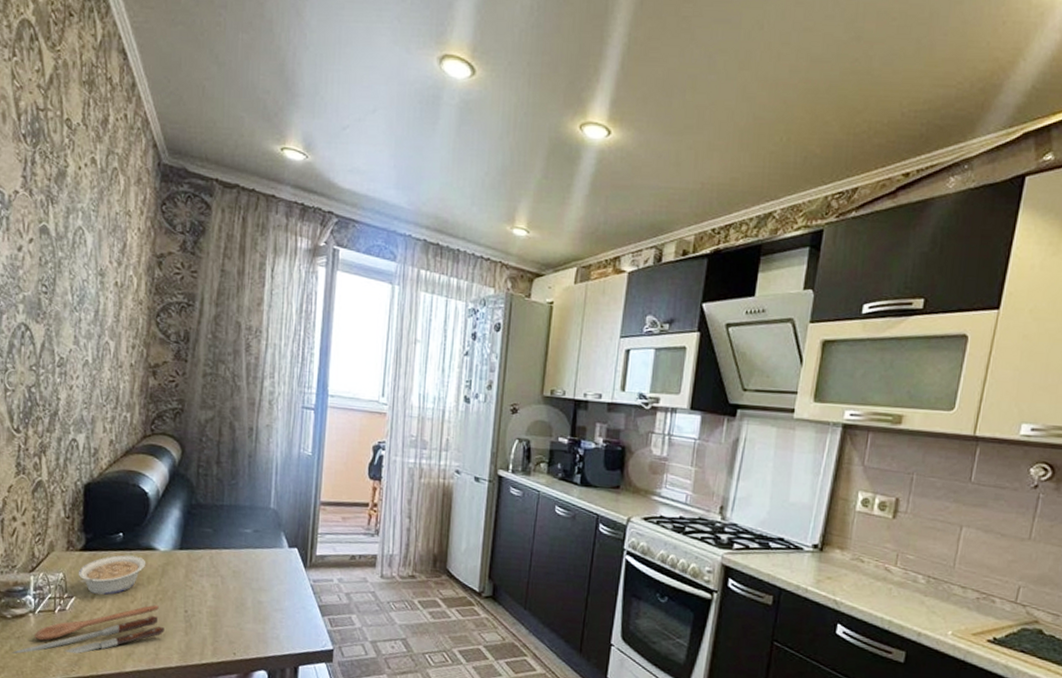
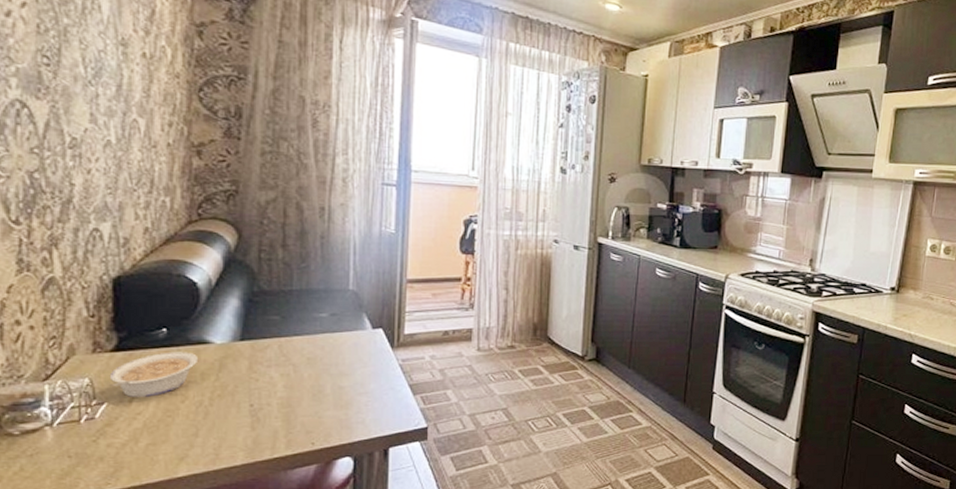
spoon: present [11,605,164,654] -> none [22,402,225,475]

